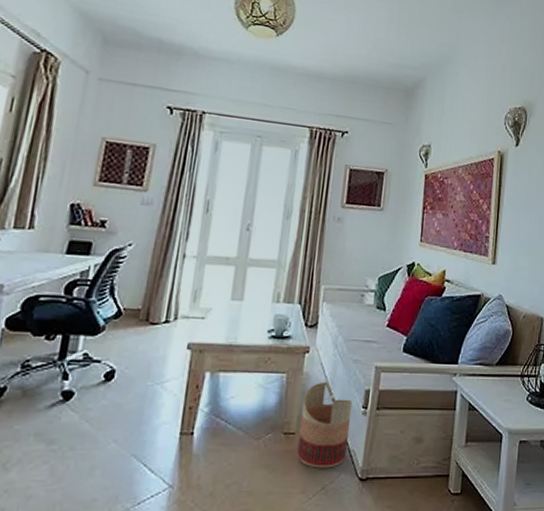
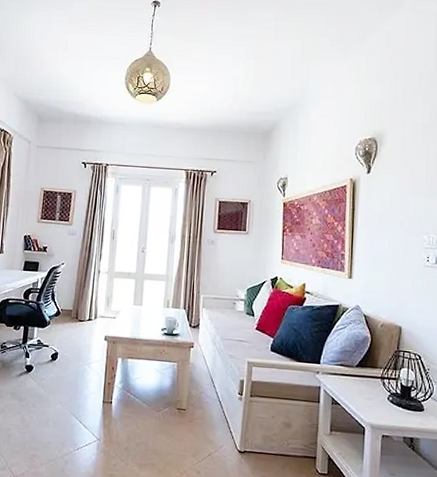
basket: present [296,380,353,468] -> none [188,369,230,440]

